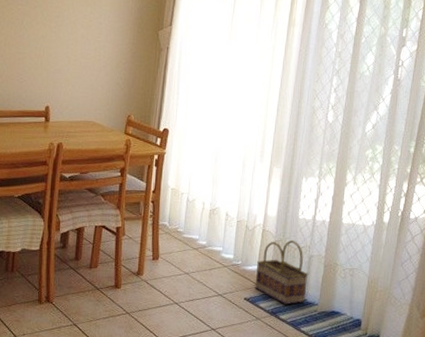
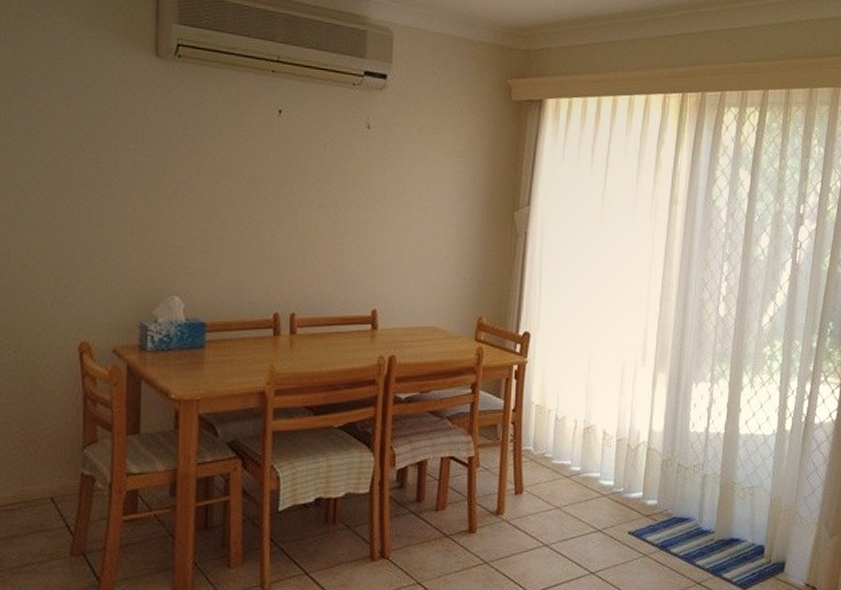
basket: present [255,239,309,304] -> none [640,457,703,535]

